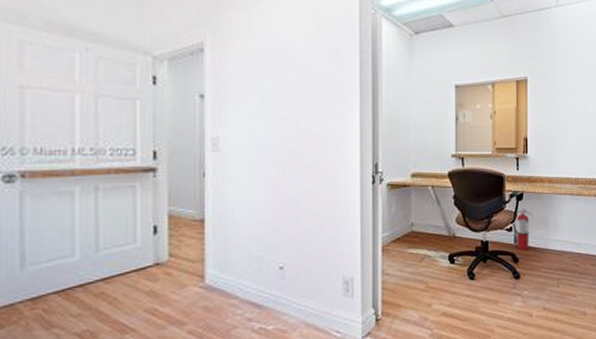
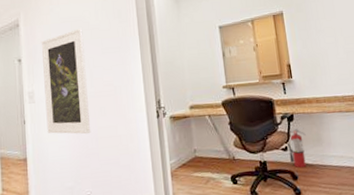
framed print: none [232,64,291,196] -> present [41,28,91,135]

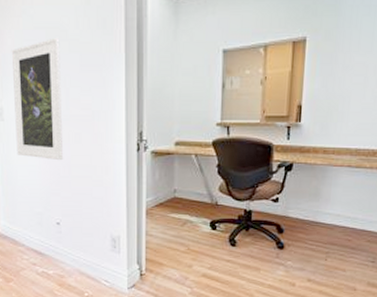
fire extinguisher: present [287,126,307,168] -> none [279,177,303,222]

